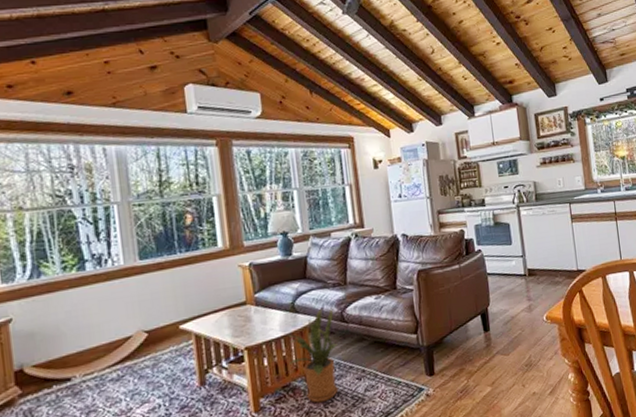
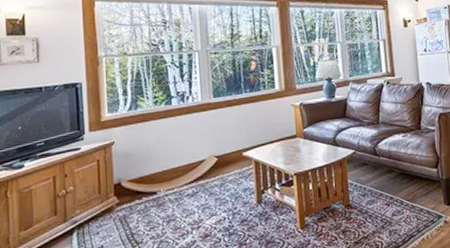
house plant: present [288,308,338,403] -> none [329,142,370,224]

